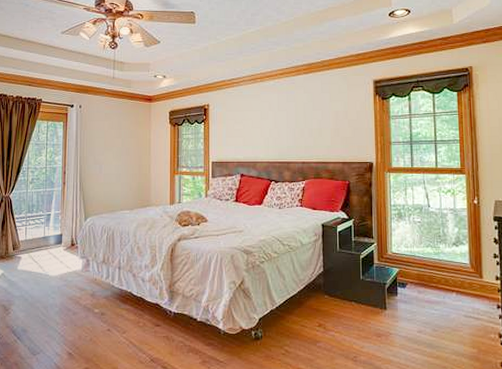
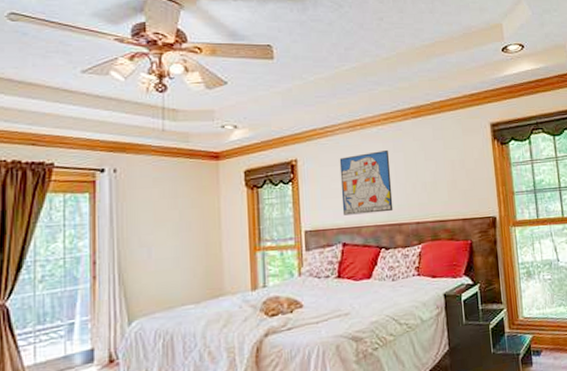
wall art: none [242,100,284,152] -> present [339,151,394,215]

